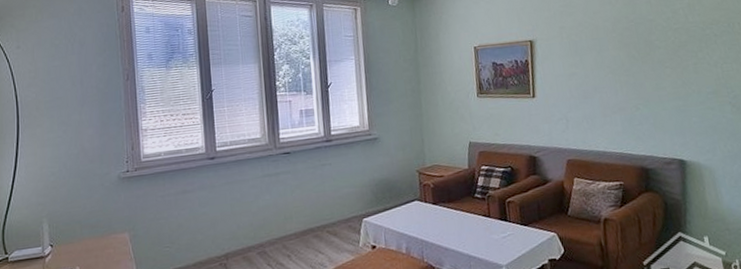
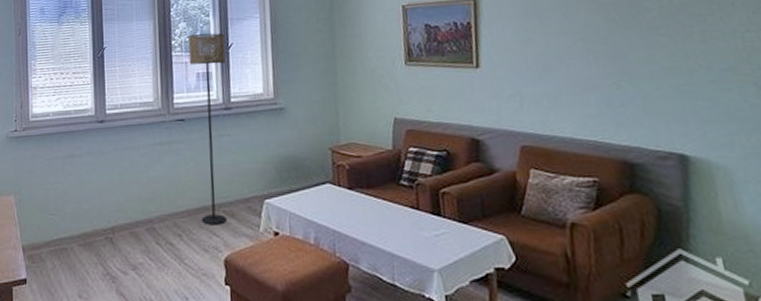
floor lamp: none [291,73,330,245] -> present [188,33,226,225]

